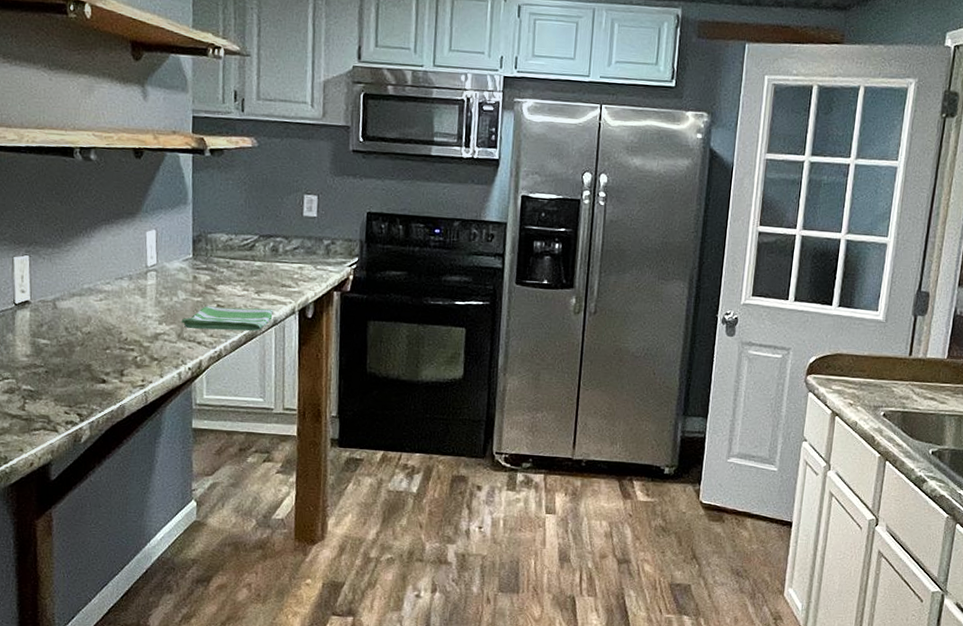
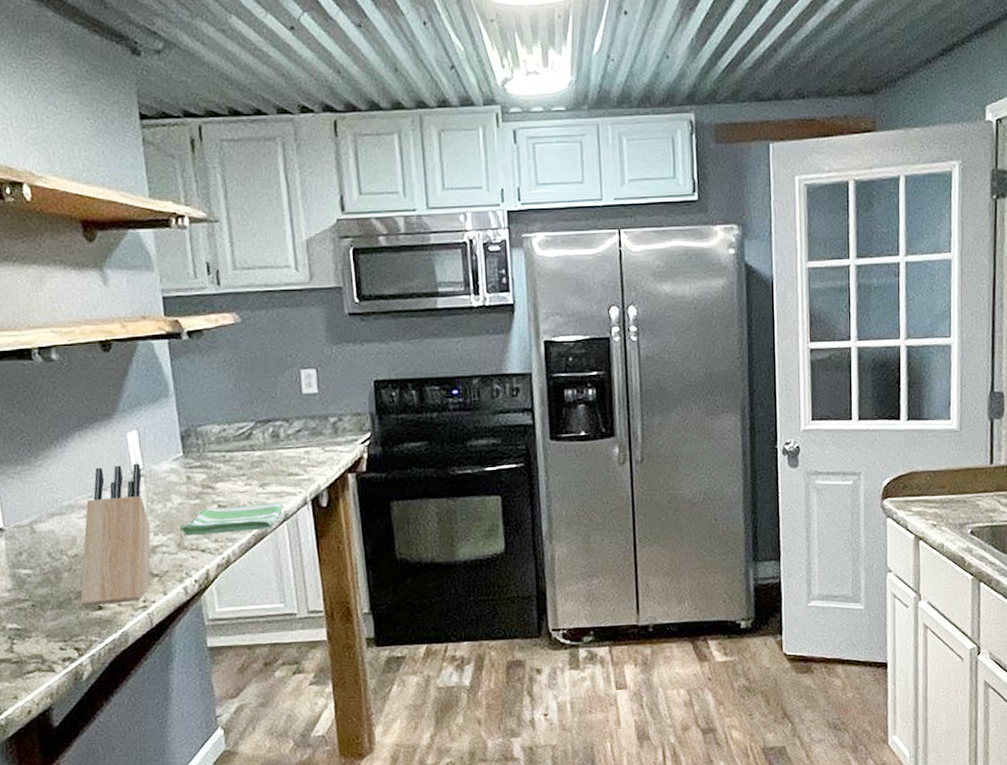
knife block: none [88,258,156,380] -> present [80,463,151,607]

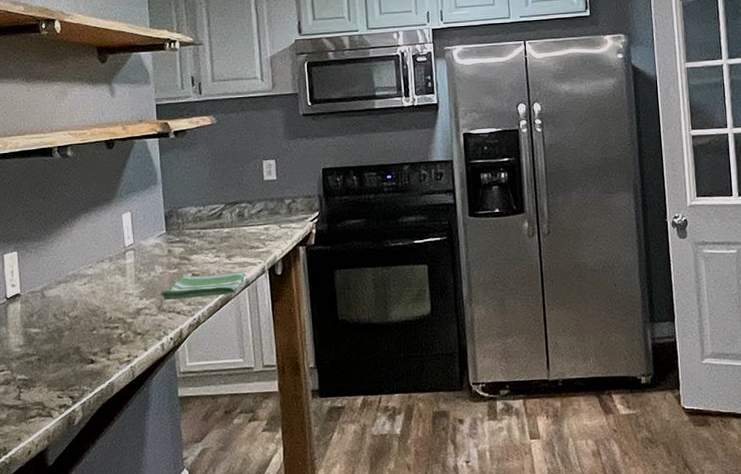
knife block: present [80,463,151,607] -> none [77,239,137,360]

